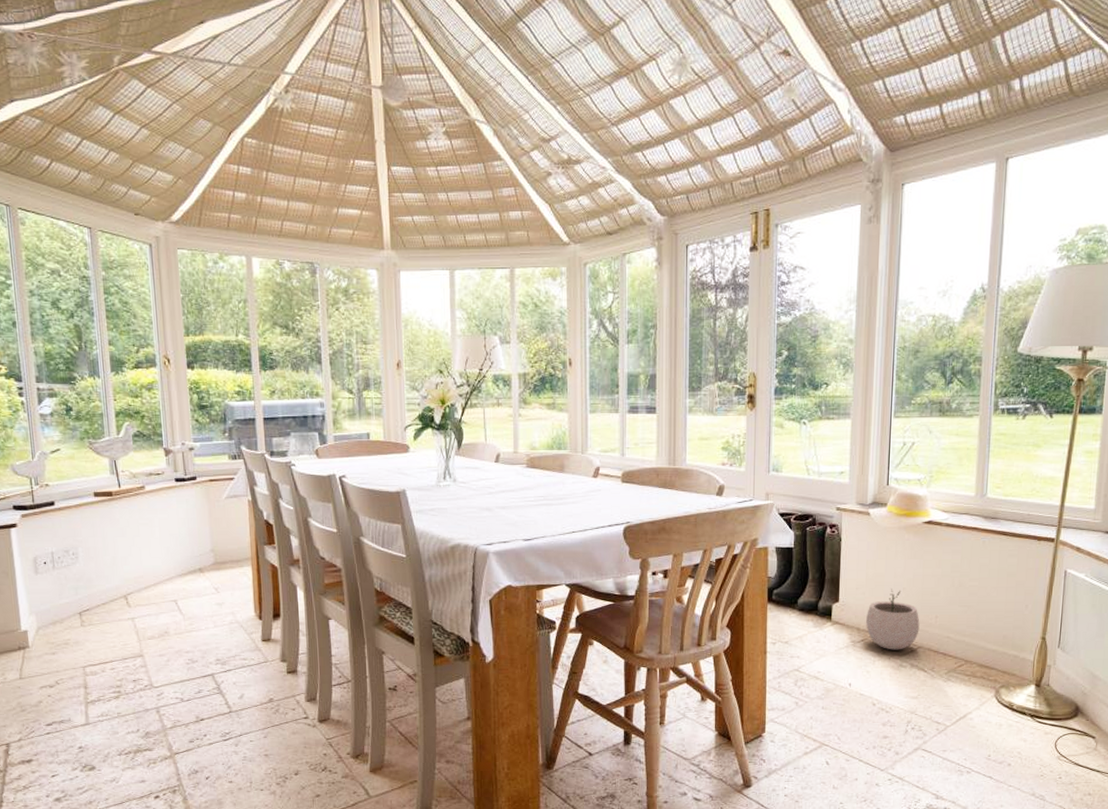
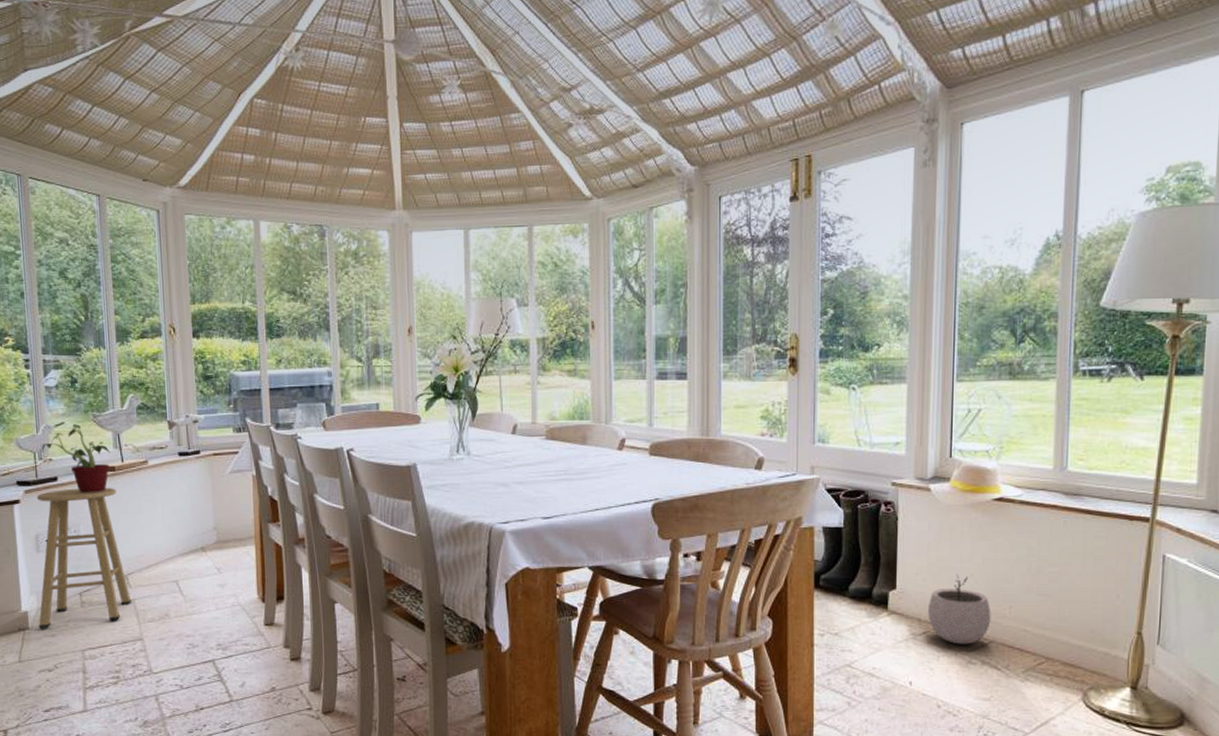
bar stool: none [33,512,132,648] -> present [36,488,132,629]
potted plant: none [35,451,107,517] -> present [39,424,110,493]

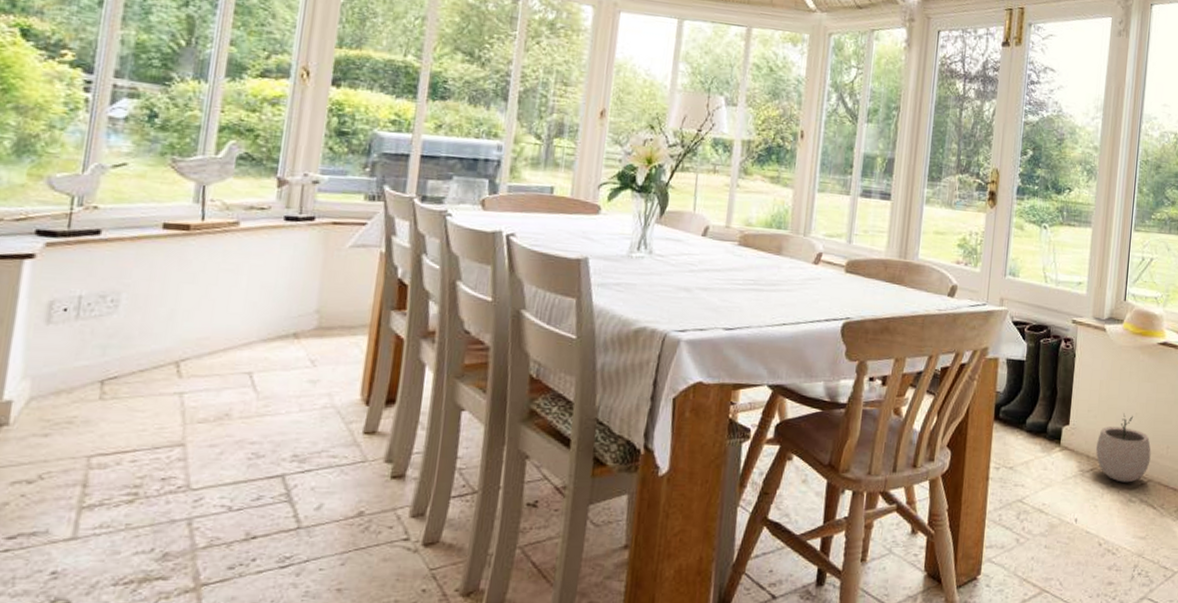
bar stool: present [36,488,132,629] -> none [24,246,187,426]
potted plant: present [39,424,110,493] -> none [80,167,188,255]

